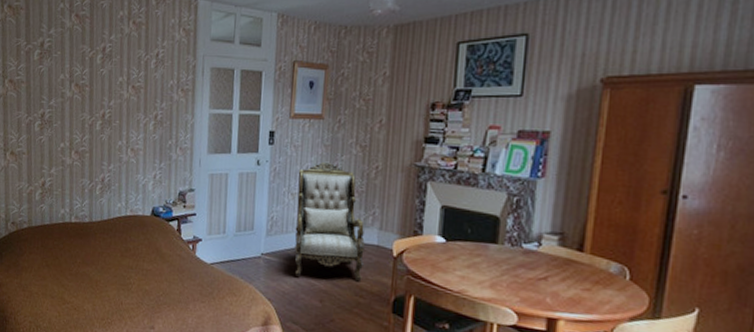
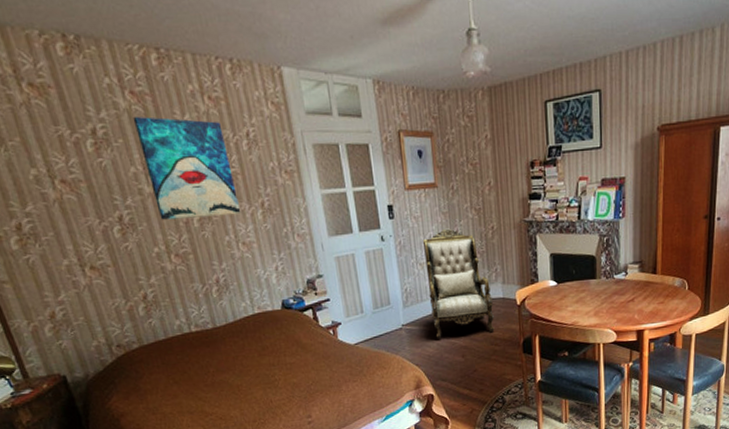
wall art: none [72,35,138,123] -> present [133,117,241,220]

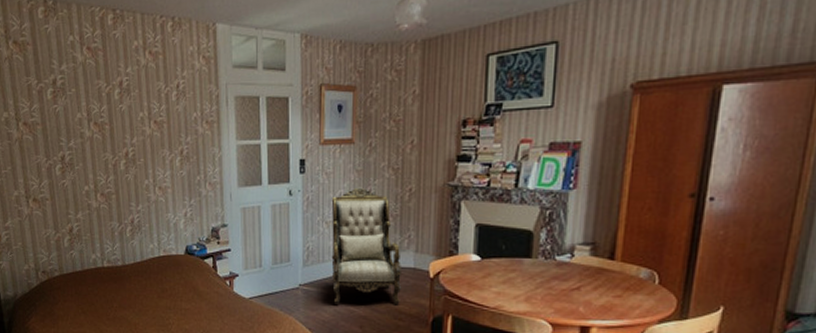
wall art: present [133,117,241,220] -> none [86,69,162,161]

